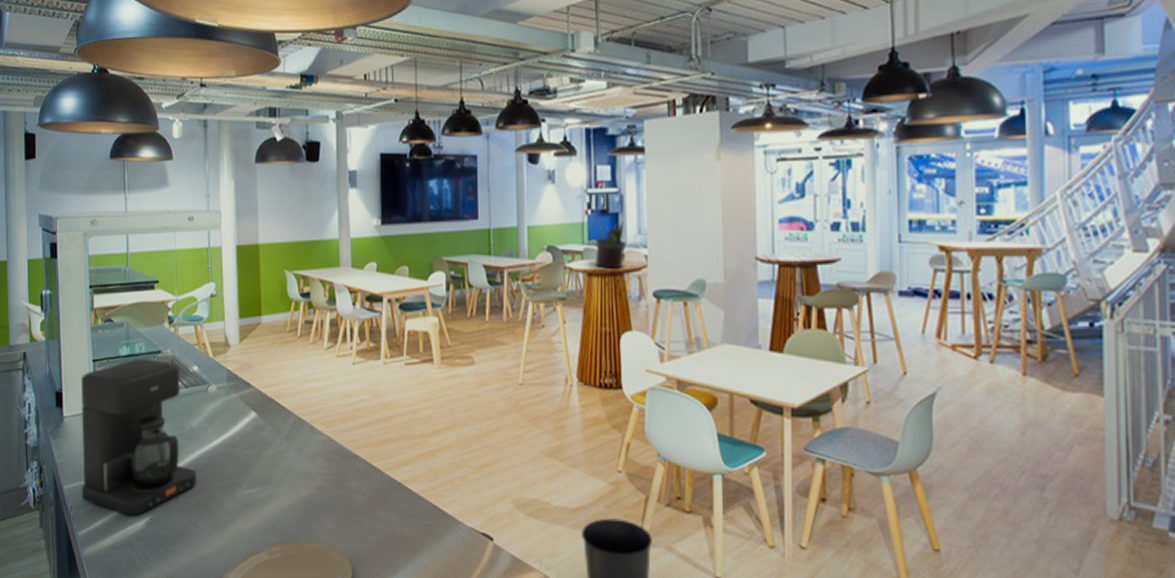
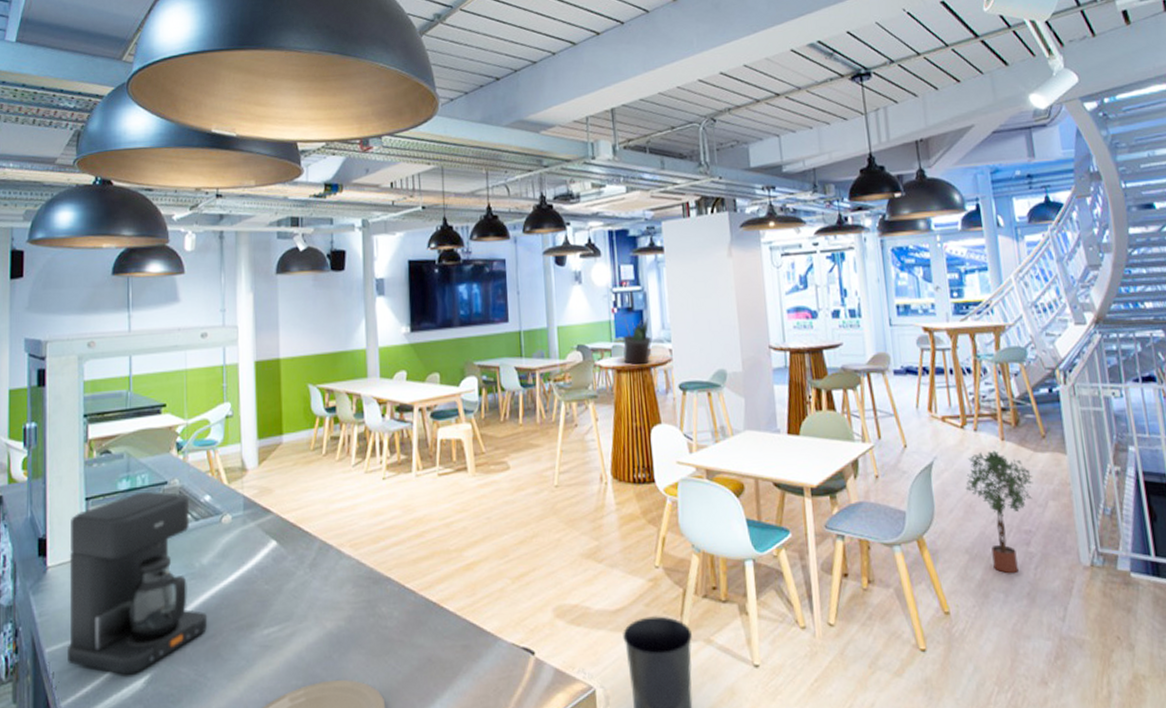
potted tree: none [972,386,1057,519] -> present [965,451,1033,574]

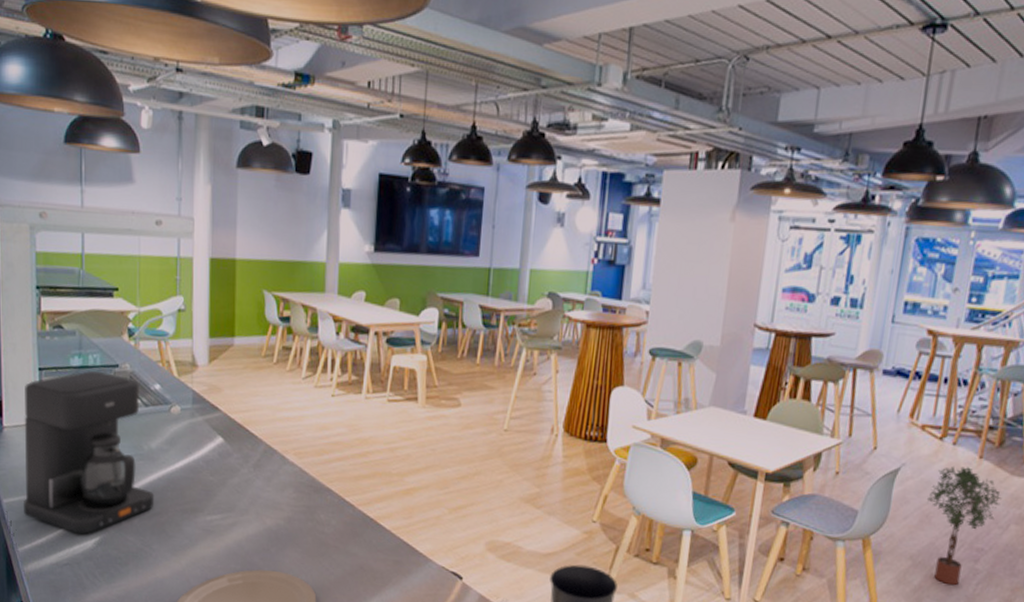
planter: present [621,316,653,365] -> none [595,269,630,324]

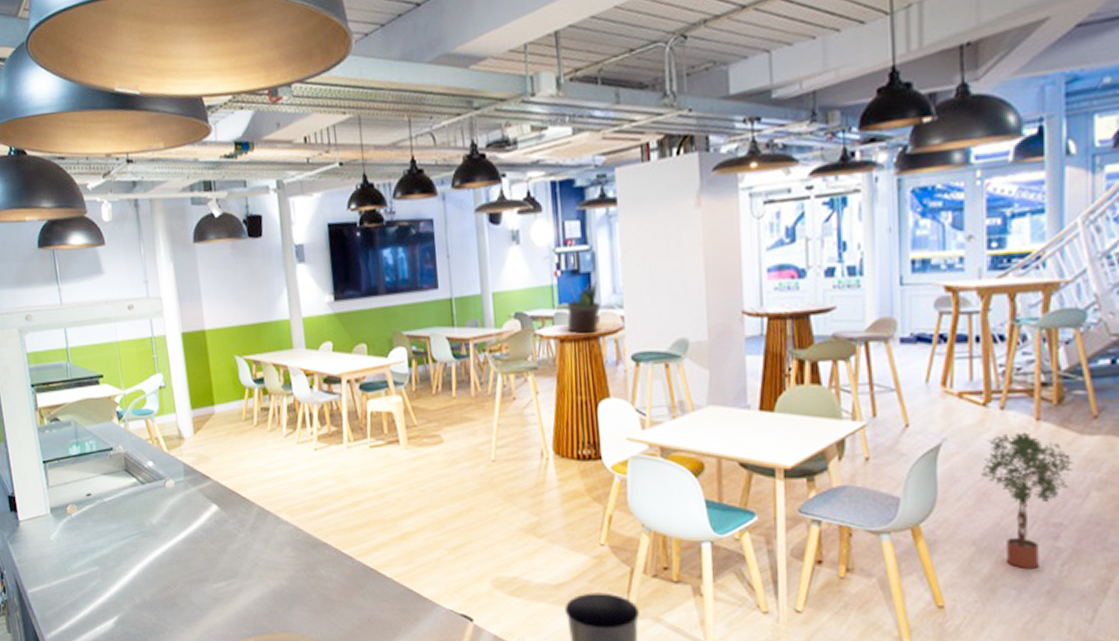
coffee maker: present [23,370,155,534] -> none [33,456,163,616]
planter: none [595,269,630,324] -> present [565,279,602,334]

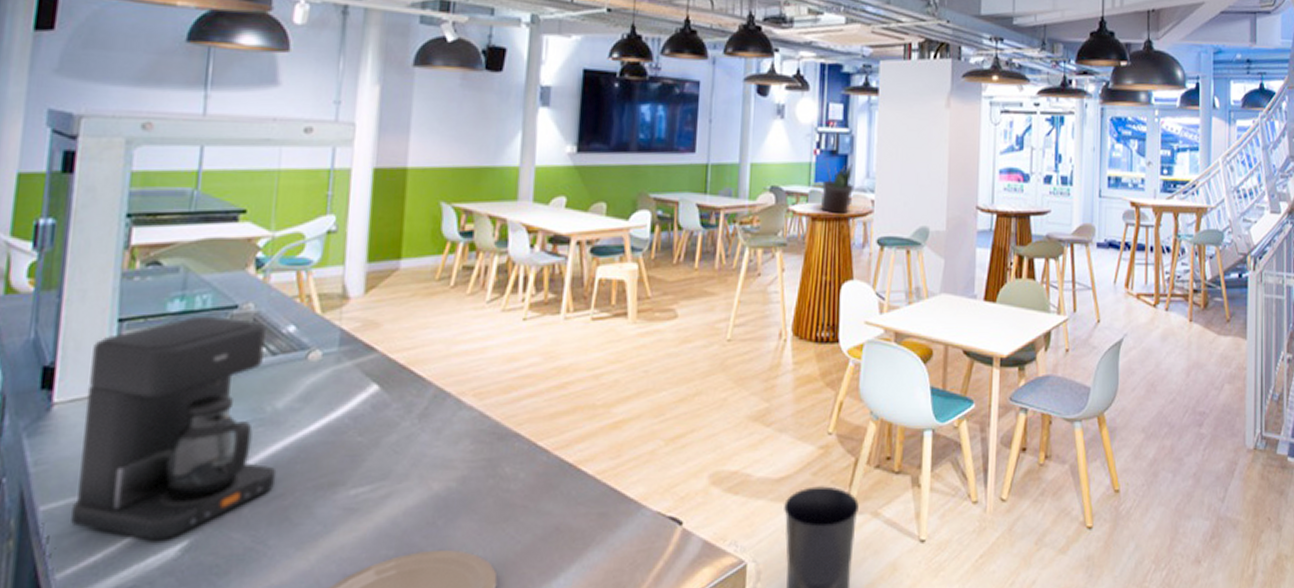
coffee maker: none [33,456,163,616] -> present [70,315,277,541]
potted tree: present [980,432,1073,570] -> none [1149,331,1213,454]

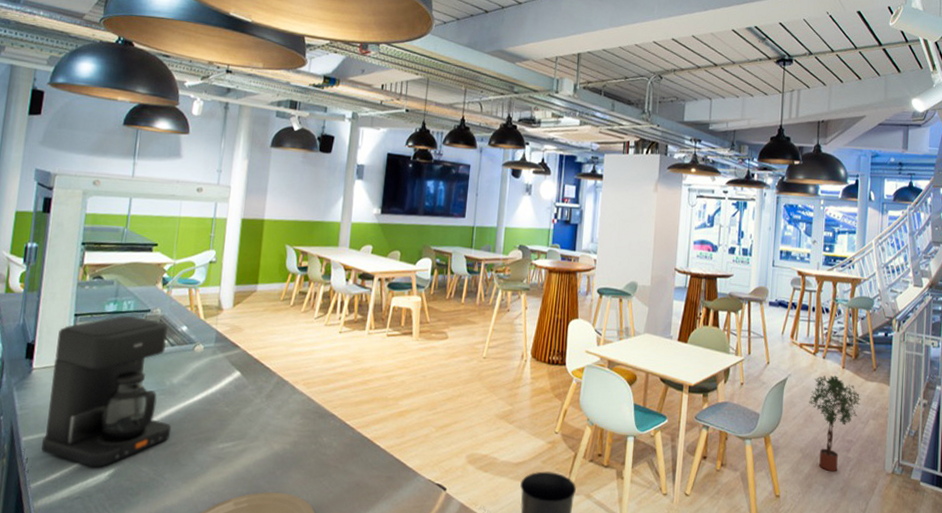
planter: present [820,159,855,215] -> none [555,227,582,269]
potted tree: none [1149,331,1213,454] -> present [808,375,861,472]

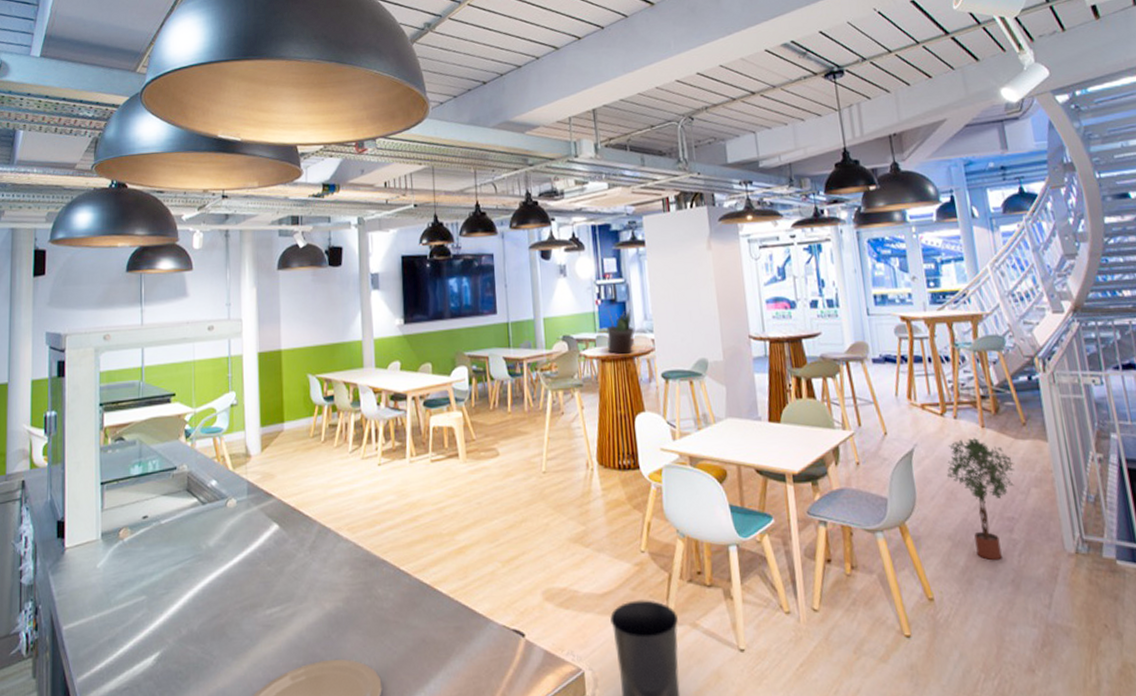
coffee maker: present [41,315,172,468] -> none [82,476,214,652]
planter: none [555,227,582,269] -> present [605,307,635,355]

